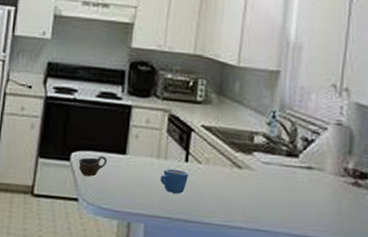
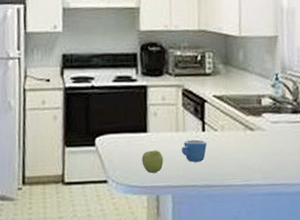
cup: present [78,156,107,177] -> none [103,137,130,158]
apple: none [117,174,140,198] -> present [142,150,163,173]

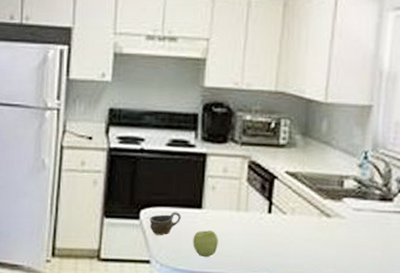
cup: none [103,137,130,158] -> present [149,212,181,235]
mug: present [182,139,207,162] -> none [241,222,273,249]

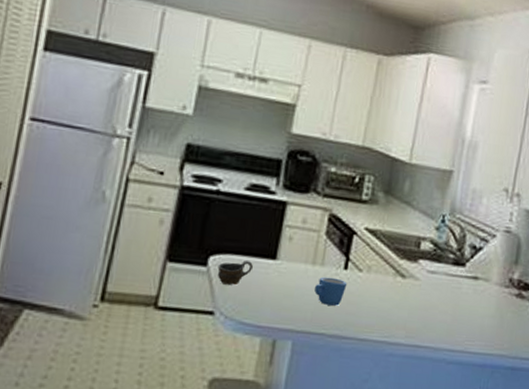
apple: present [193,230,218,257] -> none [262,282,290,311]
mug: none [241,222,273,249] -> present [314,277,348,306]

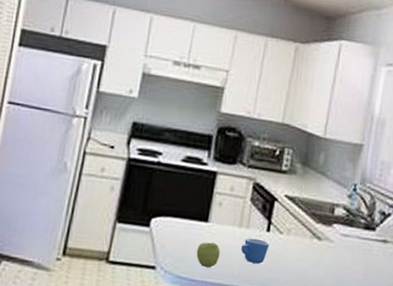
cup: present [217,260,253,286] -> none [158,223,188,244]
apple: none [262,282,290,311] -> present [196,242,220,267]

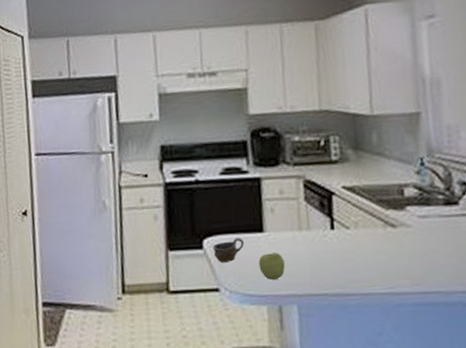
cup: none [158,223,188,244] -> present [212,238,244,263]
mug: present [241,238,270,264] -> none [307,239,338,266]

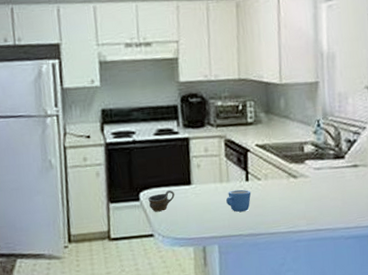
apple: present [258,253,285,280] -> none [187,202,209,225]
mug: none [307,239,338,266] -> present [226,189,251,212]

